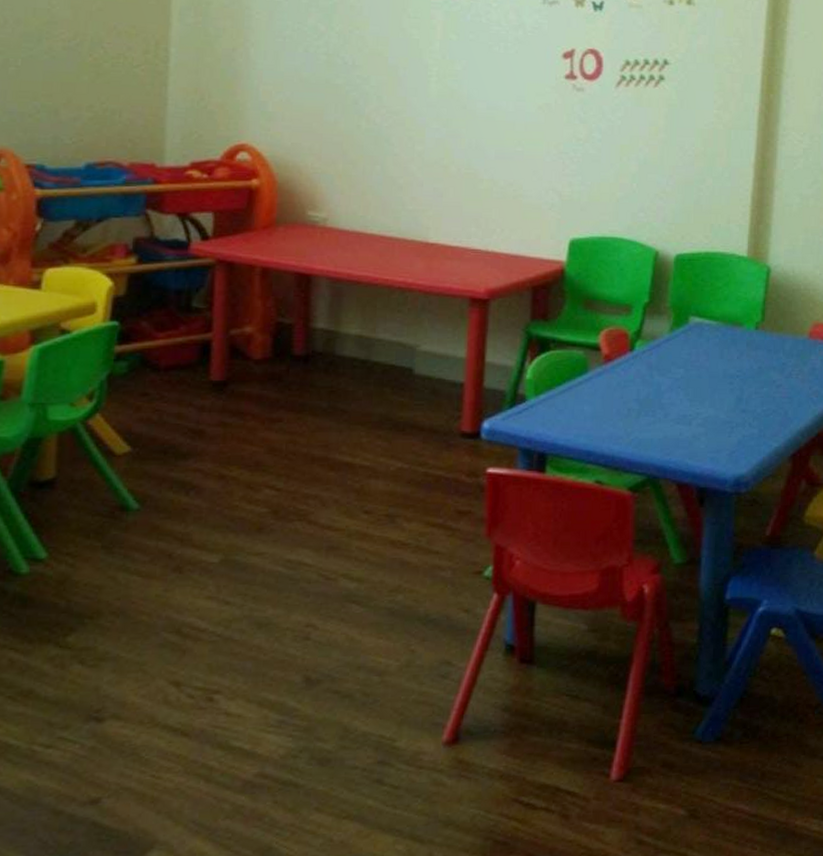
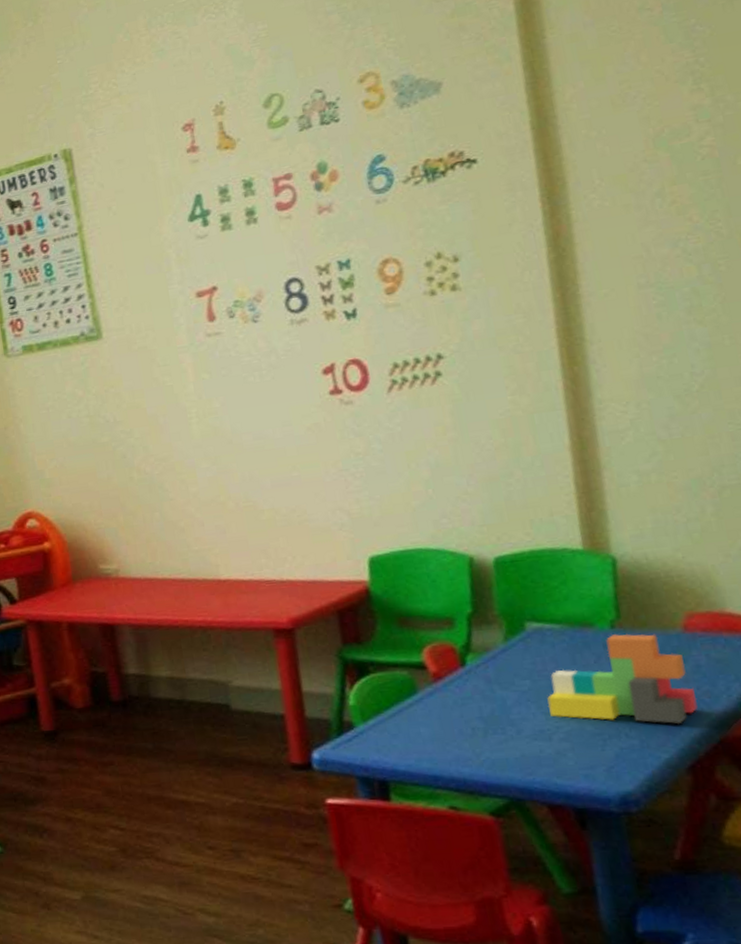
building blocks: none [693,335,808,418] -> present [547,633,698,725]

